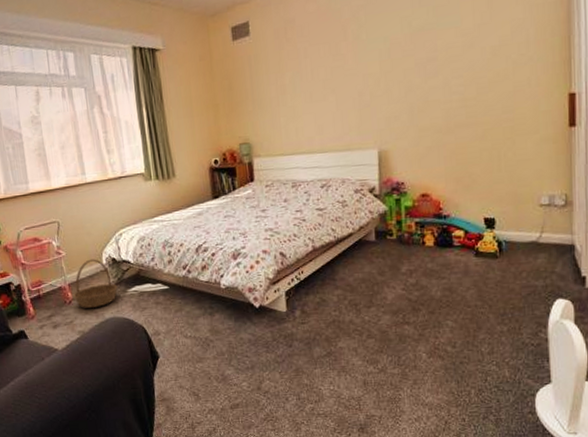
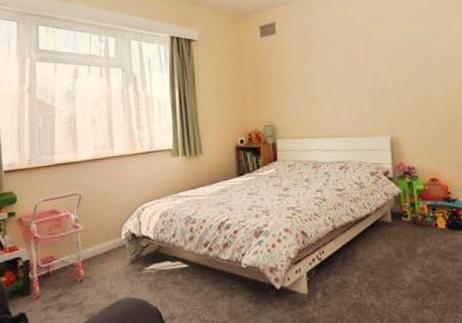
basket: present [73,259,117,308] -> none [86,234,134,288]

